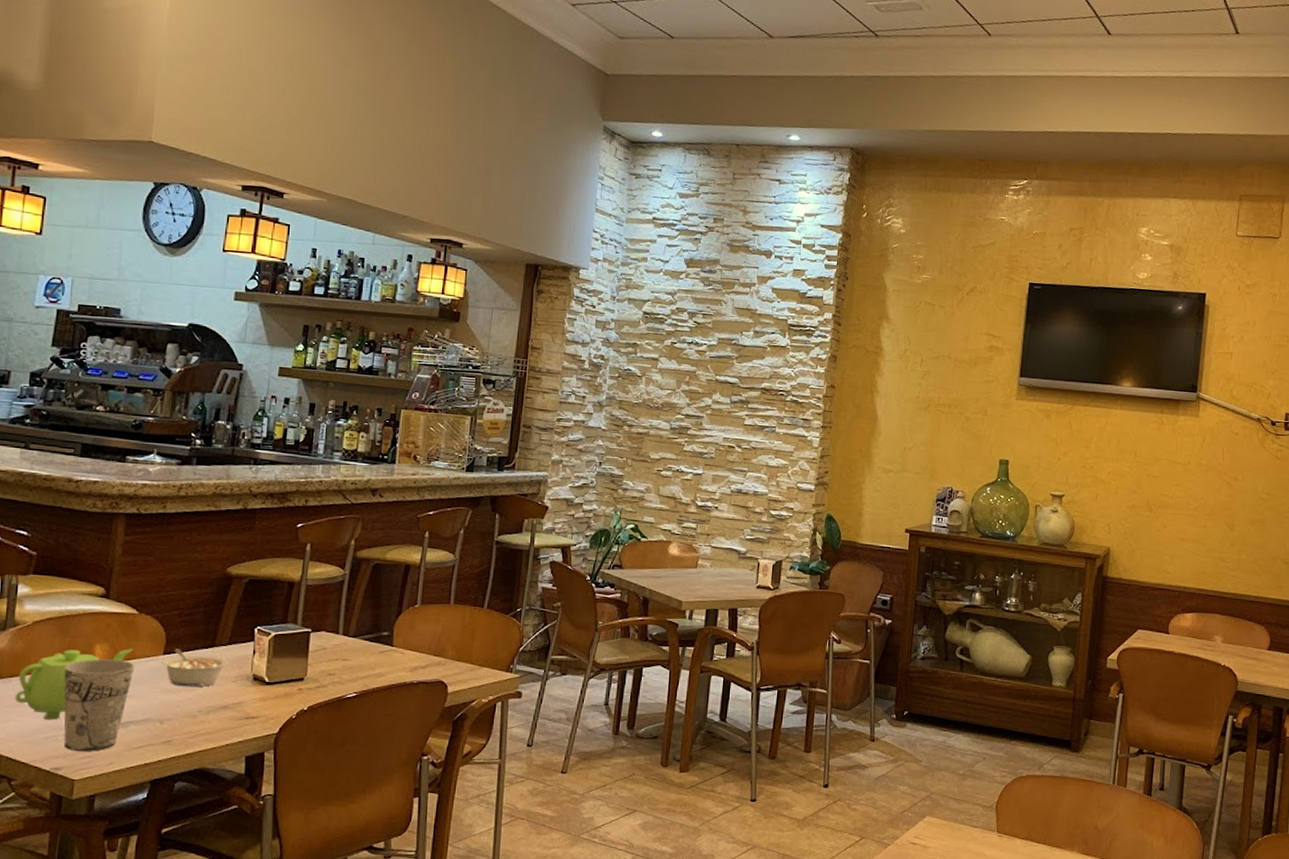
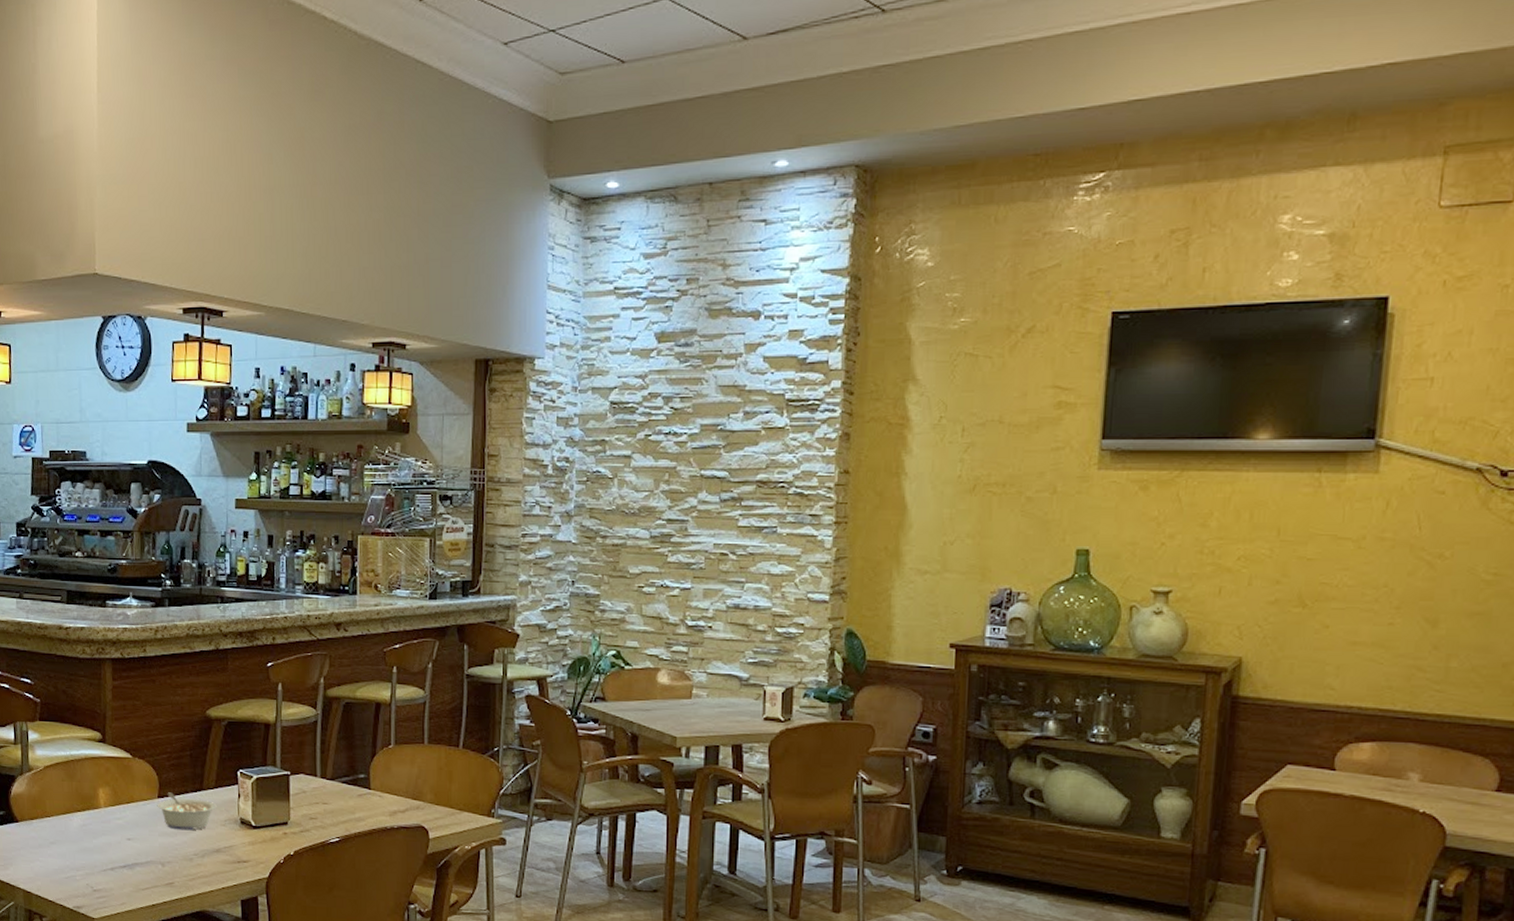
teapot: present [15,649,133,720] -> none [37,792,131,861]
cup: present [63,659,135,751] -> none [75,802,135,891]

